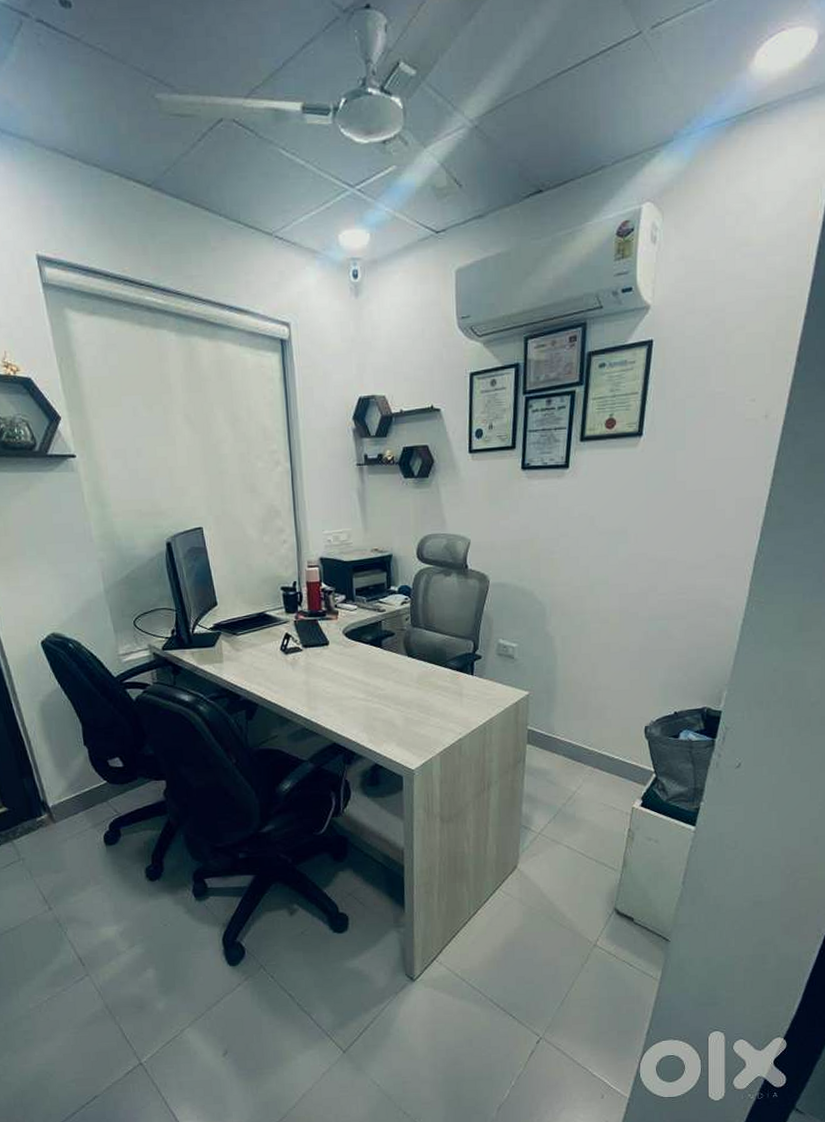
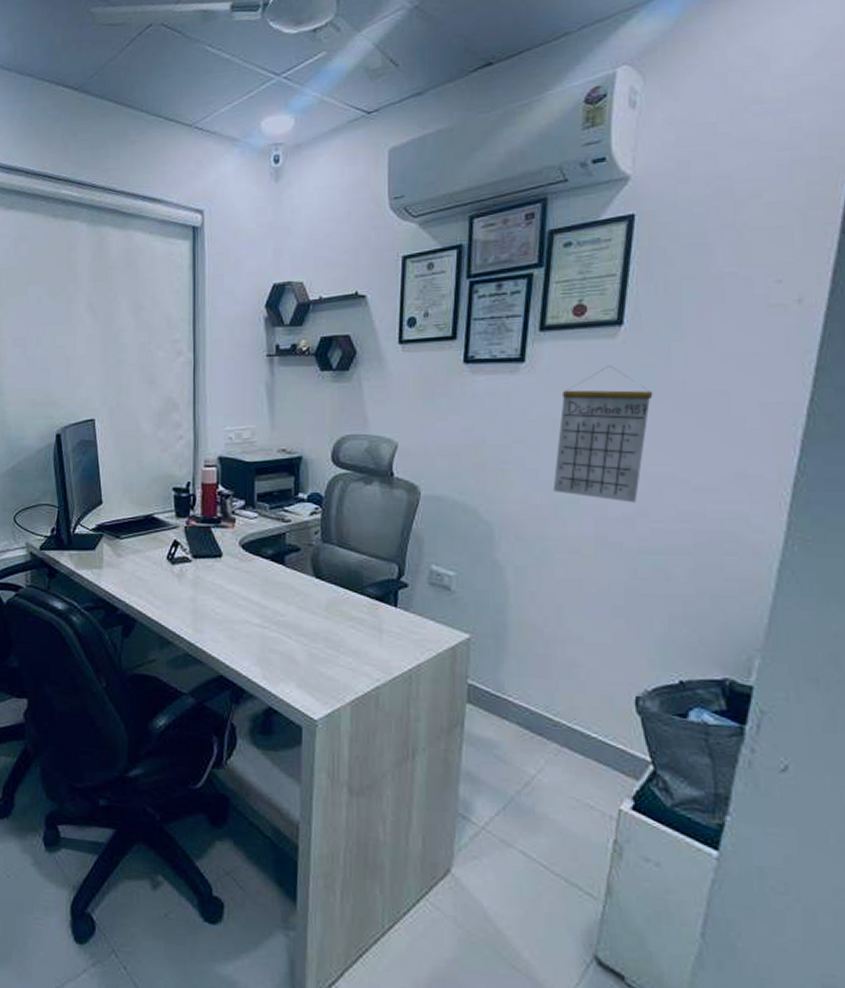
calendar: none [589,471,663,581] -> present [553,366,653,503]

